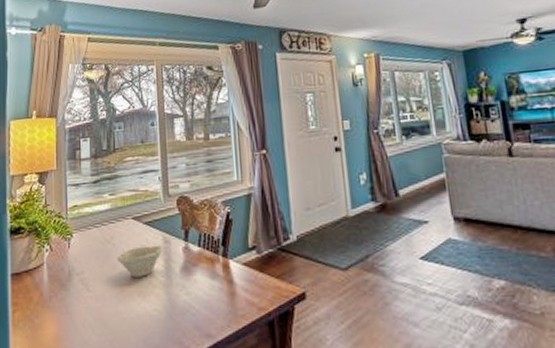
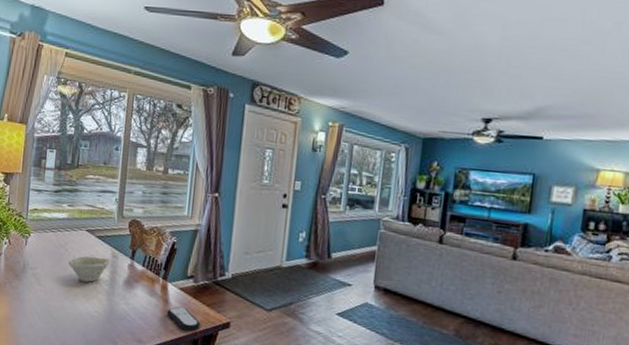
remote control: none [233,284,273,314] -> present [166,306,201,332]

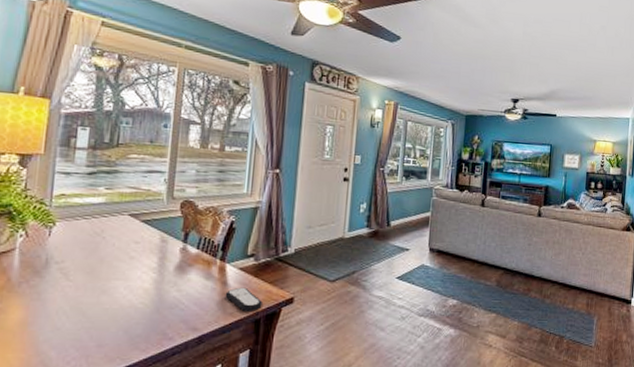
bowl: present [67,256,111,283] -> none [105,243,159,272]

